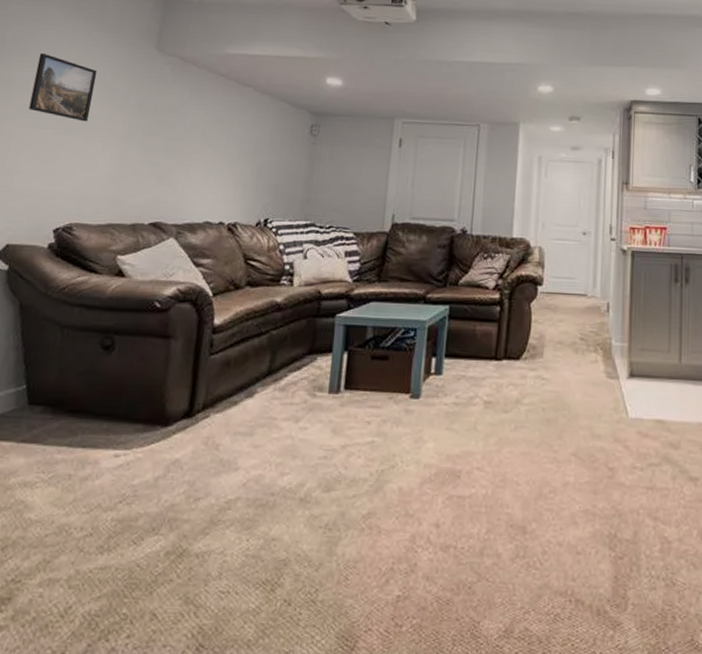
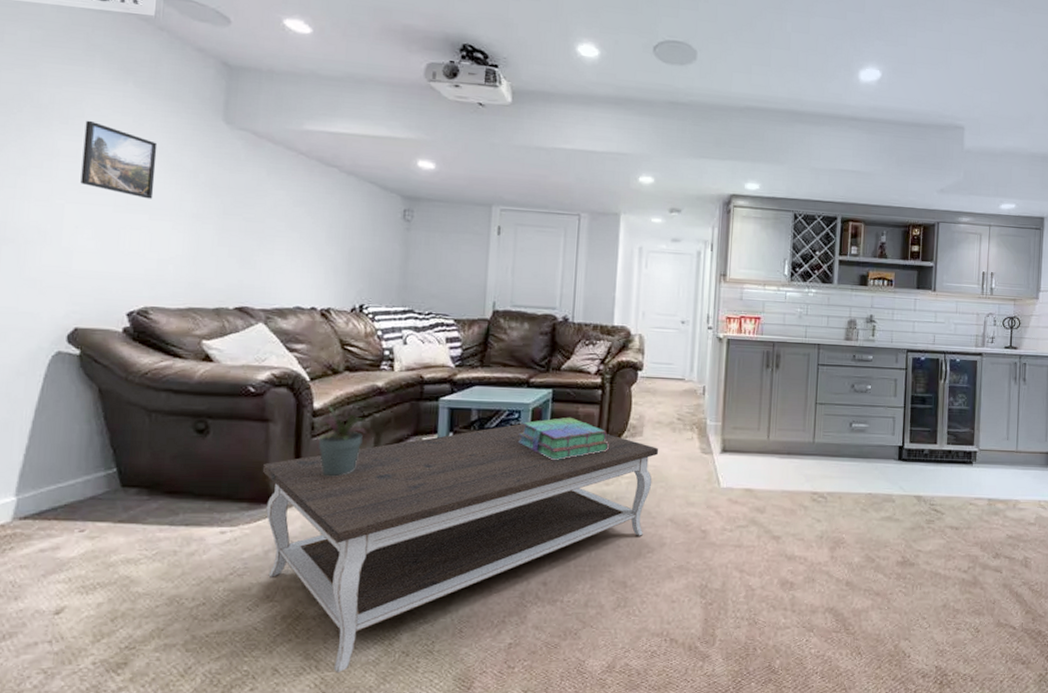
coffee table: none [156,342,560,623] -> present [262,423,658,674]
potted plant: none [215,321,264,398] -> present [316,405,367,477]
stack of books: none [413,335,507,384] -> present [519,417,609,461]

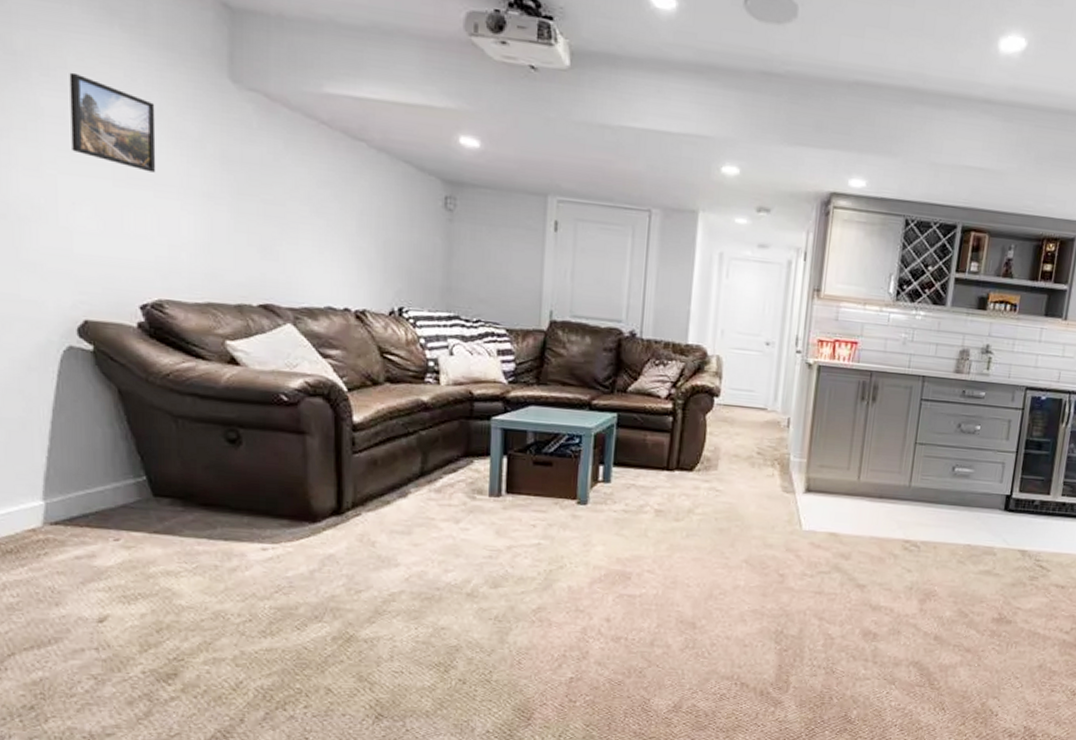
coffee table: present [262,423,658,674] -> none [301,449,734,697]
potted plant: present [316,405,367,477] -> none [357,419,413,497]
stack of books: present [519,417,609,461] -> none [580,445,680,492]

